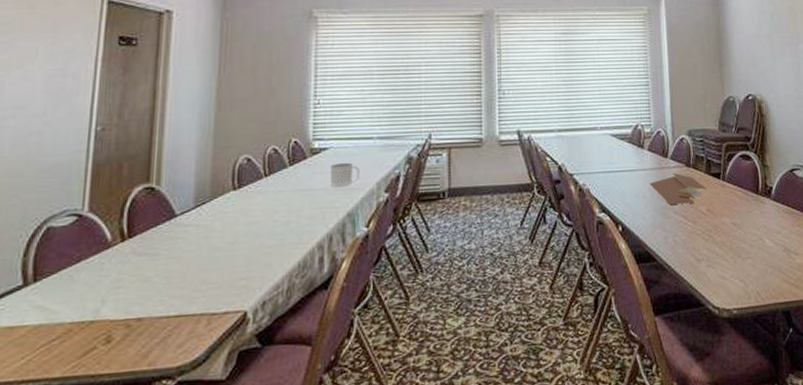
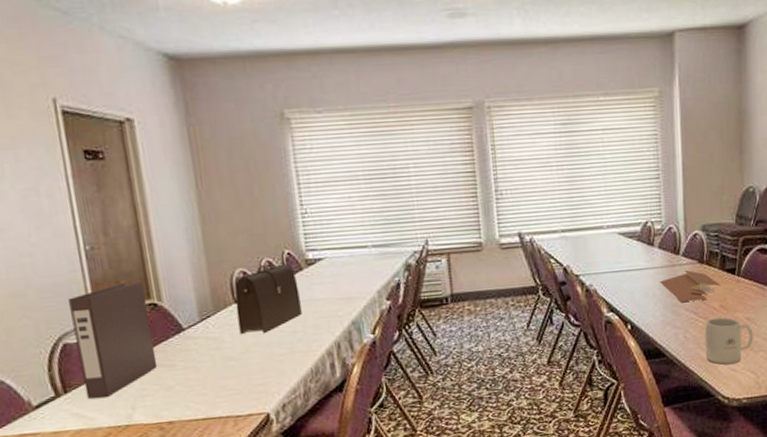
binder: none [56,163,145,289] -> present [68,281,158,399]
briefcase: none [232,151,300,224] -> present [235,263,302,335]
mug: present [329,162,360,189] -> none [327,272,359,298]
mug: none [693,221,741,272] -> present [704,317,754,365]

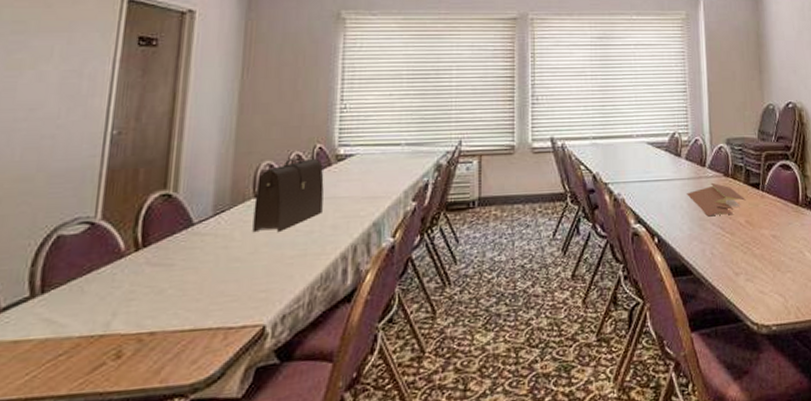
binder: present [68,281,158,399] -> none [65,169,162,301]
mug: present [704,317,754,365] -> none [731,233,780,286]

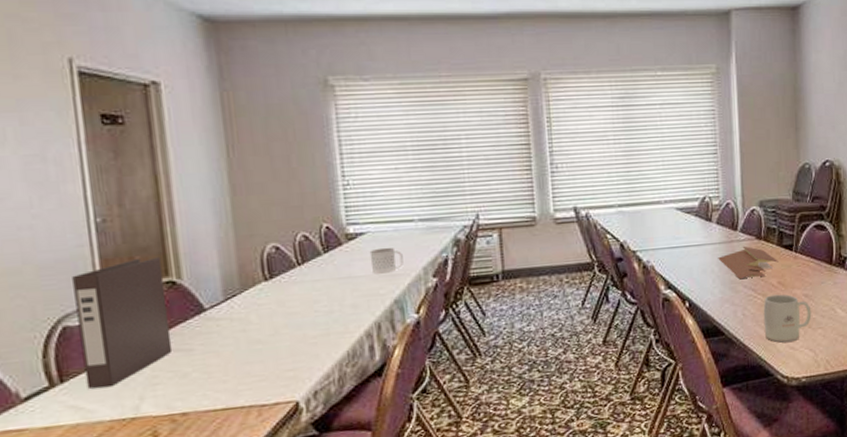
binder: none [65,169,162,301] -> present [72,256,173,389]
briefcase: present [252,157,324,233] -> none [265,238,340,315]
mug: none [355,169,386,197] -> present [369,247,404,275]
mug: none [731,233,780,286] -> present [763,294,812,343]

